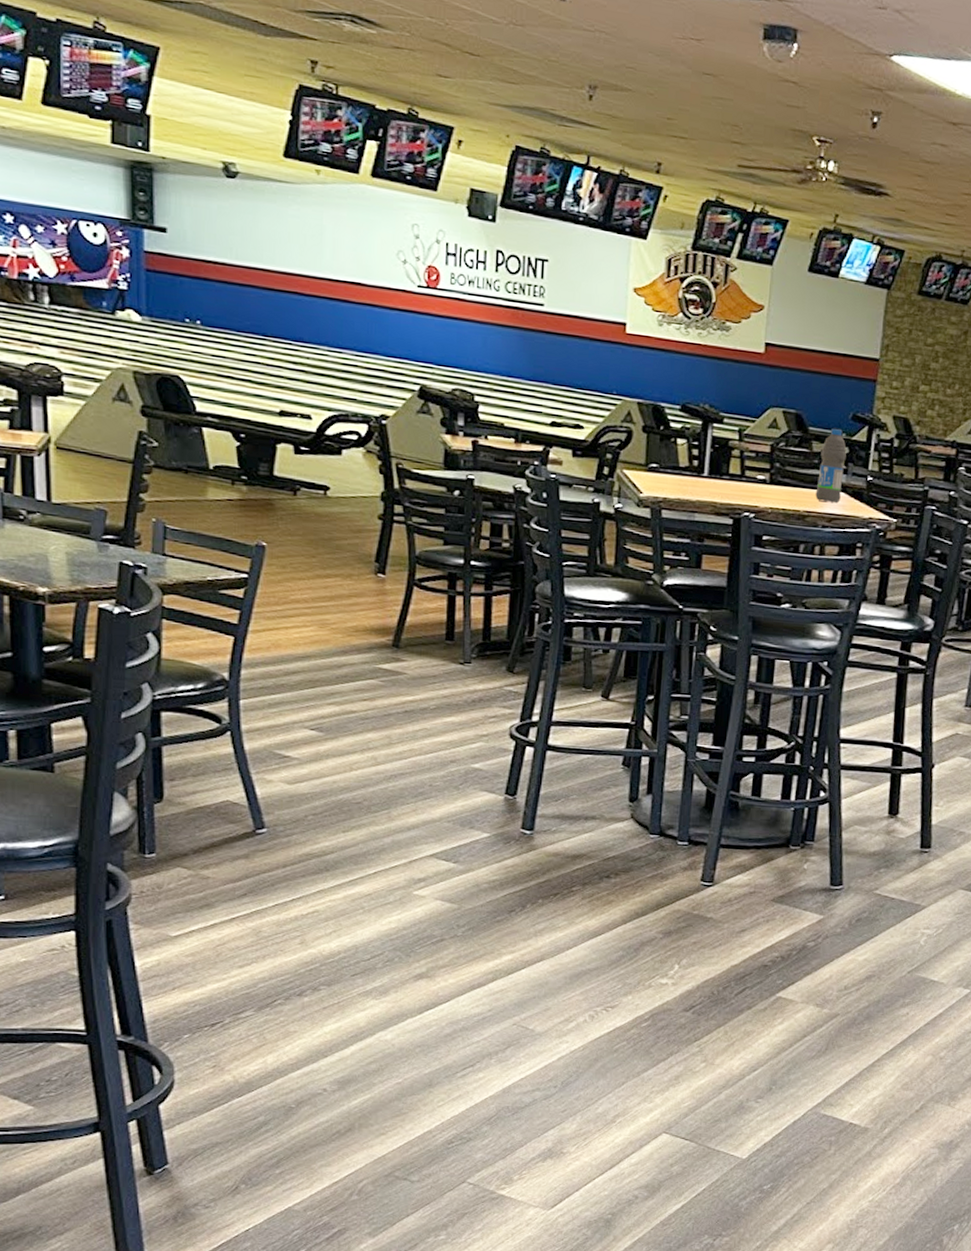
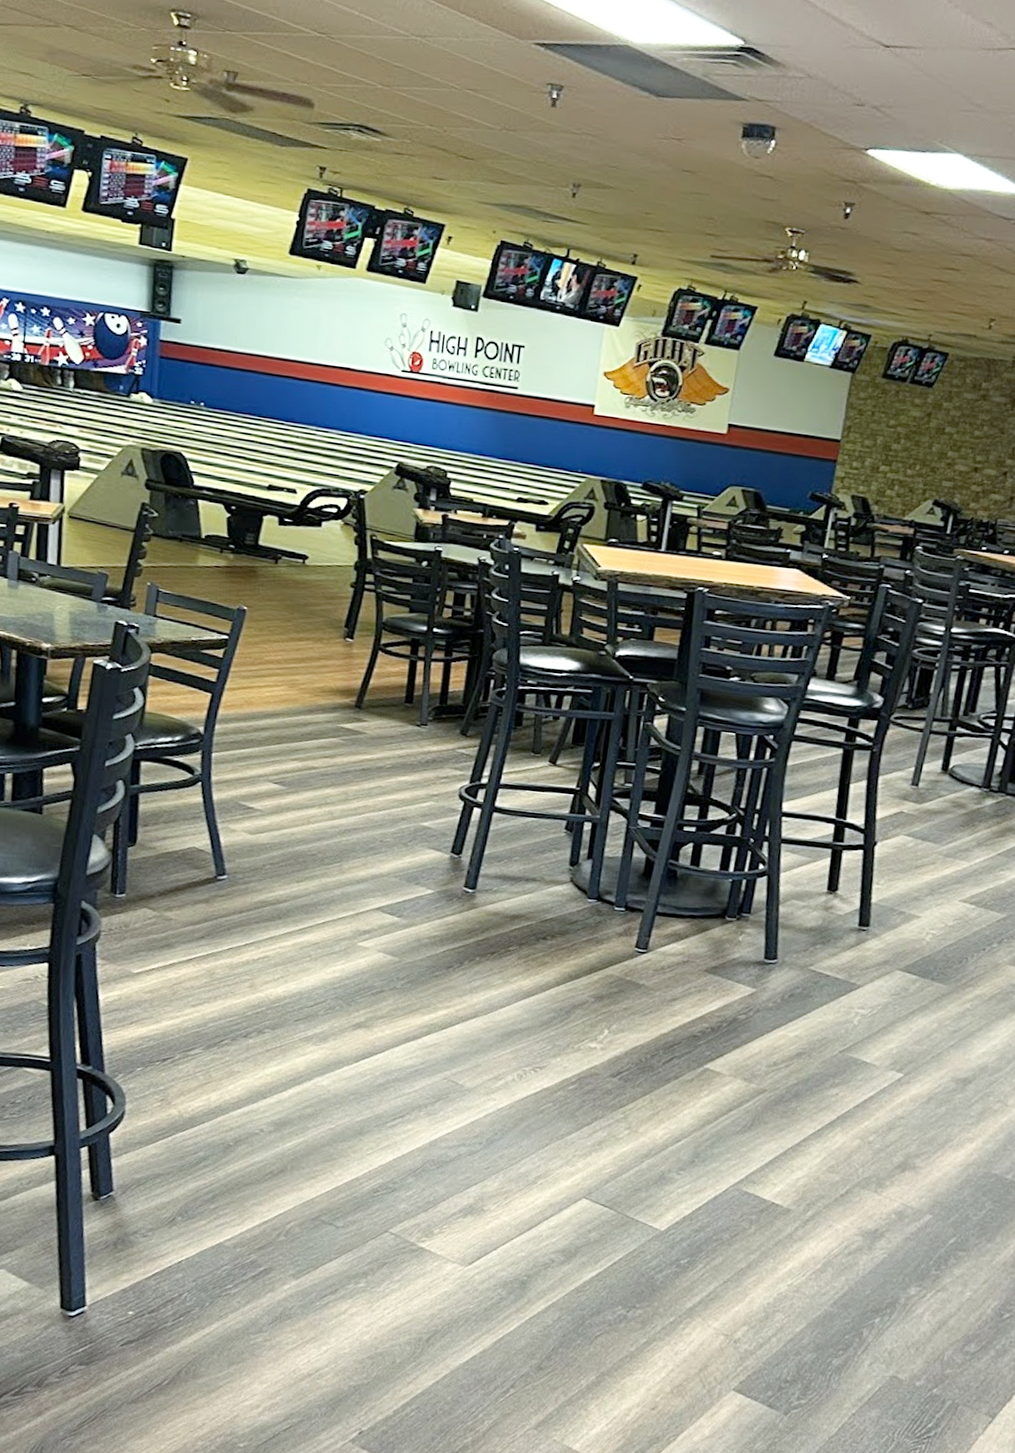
water bottle: present [815,428,847,504] -> none [769,506,803,580]

